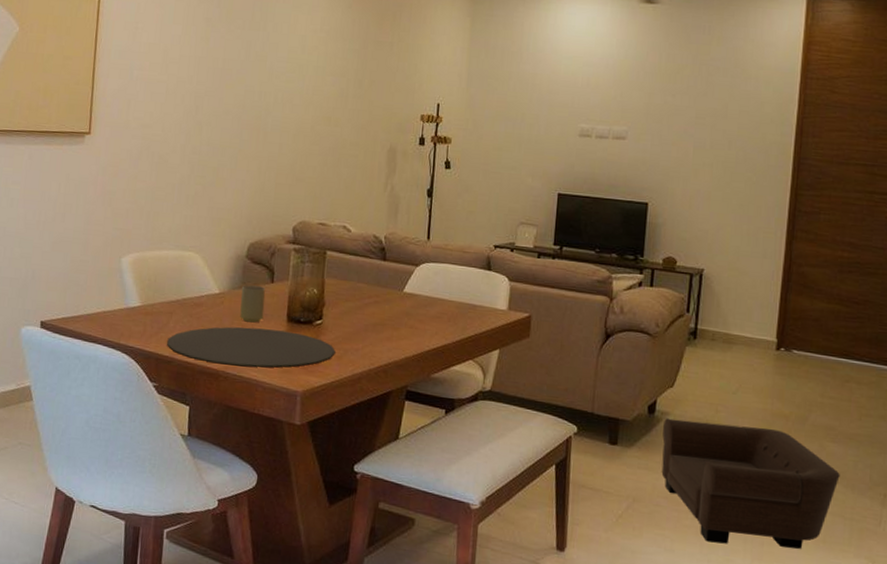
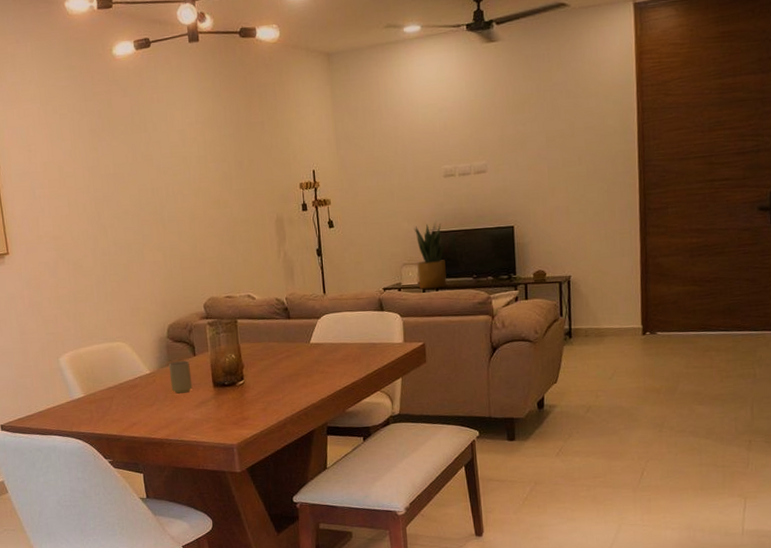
placemat: present [167,326,336,368] -> none [113,395,260,434]
planter: none [534,183,572,257] -> present [413,223,447,289]
dog bed: present [661,418,840,549] -> none [552,402,710,507]

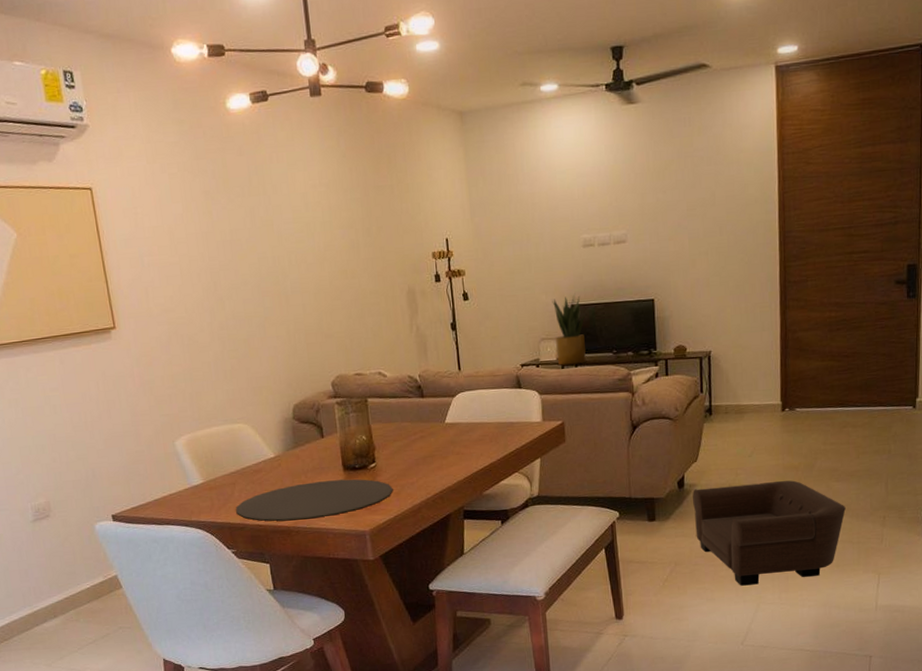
placemat: none [113,395,260,434] -> present [236,479,393,521]
cup: present [168,361,193,394] -> none [294,443,321,478]
dog bed: none [552,402,710,507] -> present [693,480,846,586]

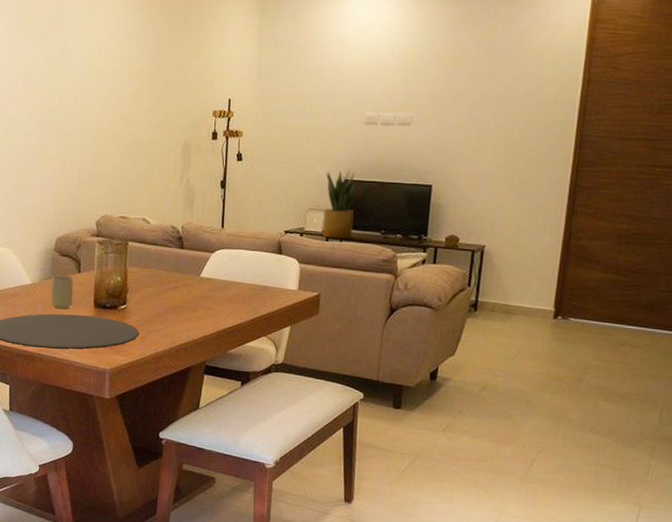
cup: none [294,443,321,478] -> present [51,275,74,309]
dog bed: present [693,480,846,586] -> none [442,383,611,497]

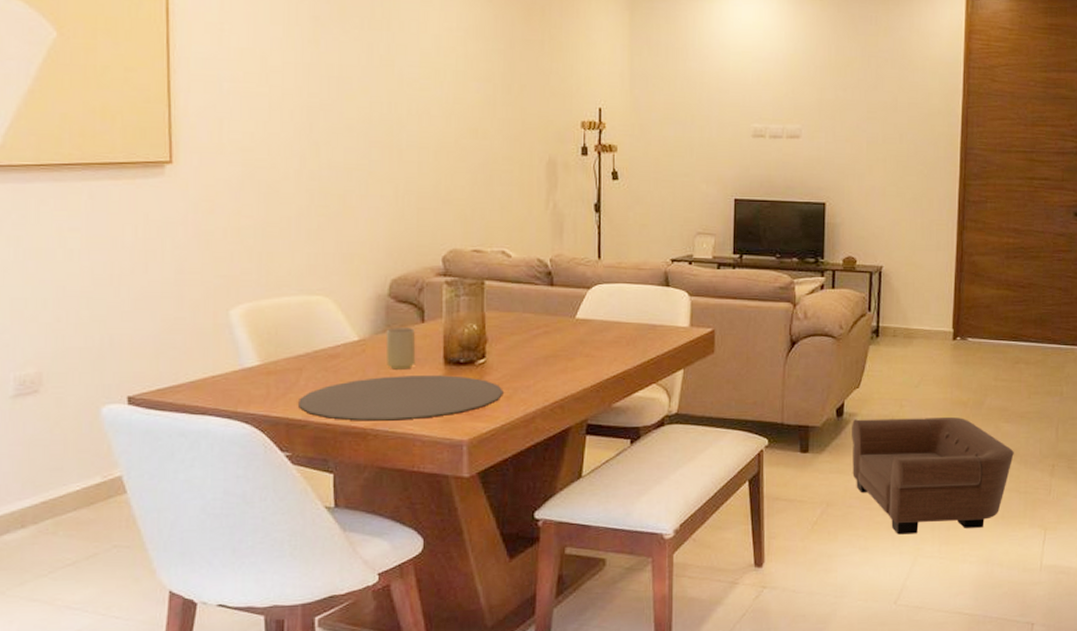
planter: present [322,170,358,239] -> none [713,189,749,265]
dog bed: none [442,383,611,497] -> present [852,416,1014,535]

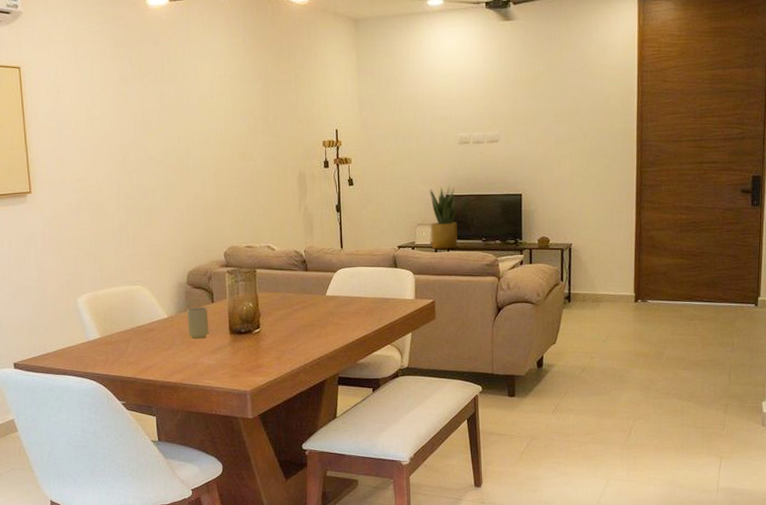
placemat: present [299,375,504,421] -> none [128,342,275,378]
planter: none [713,189,749,265] -> present [429,187,459,249]
dog bed: present [852,416,1014,535] -> none [550,365,691,462]

